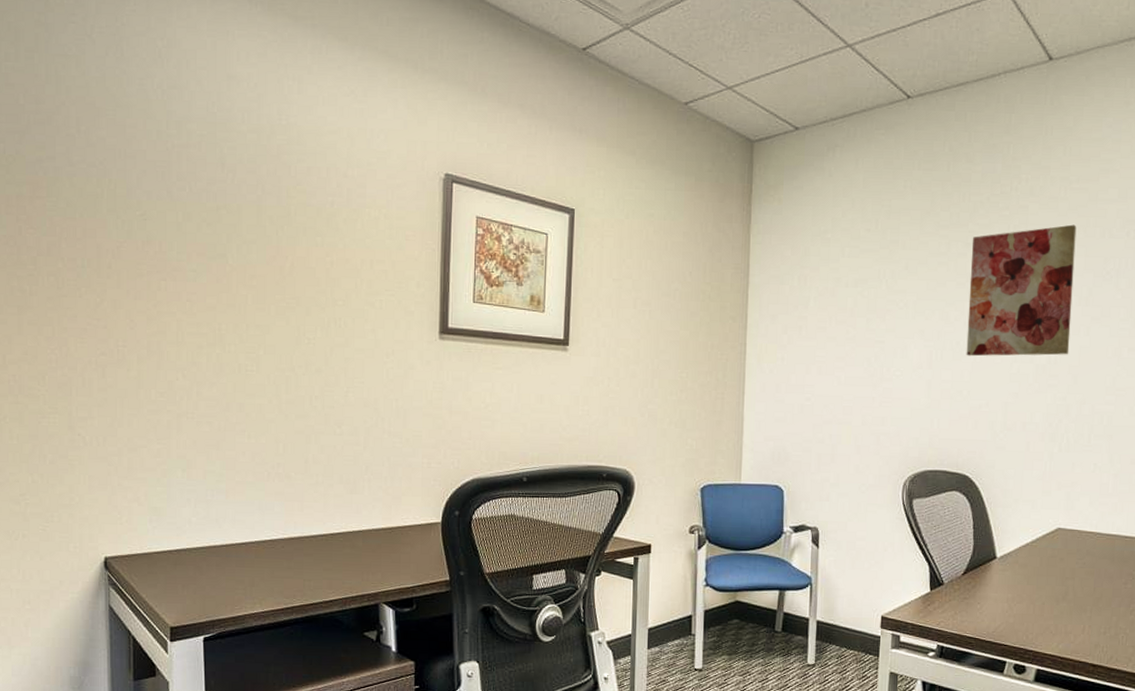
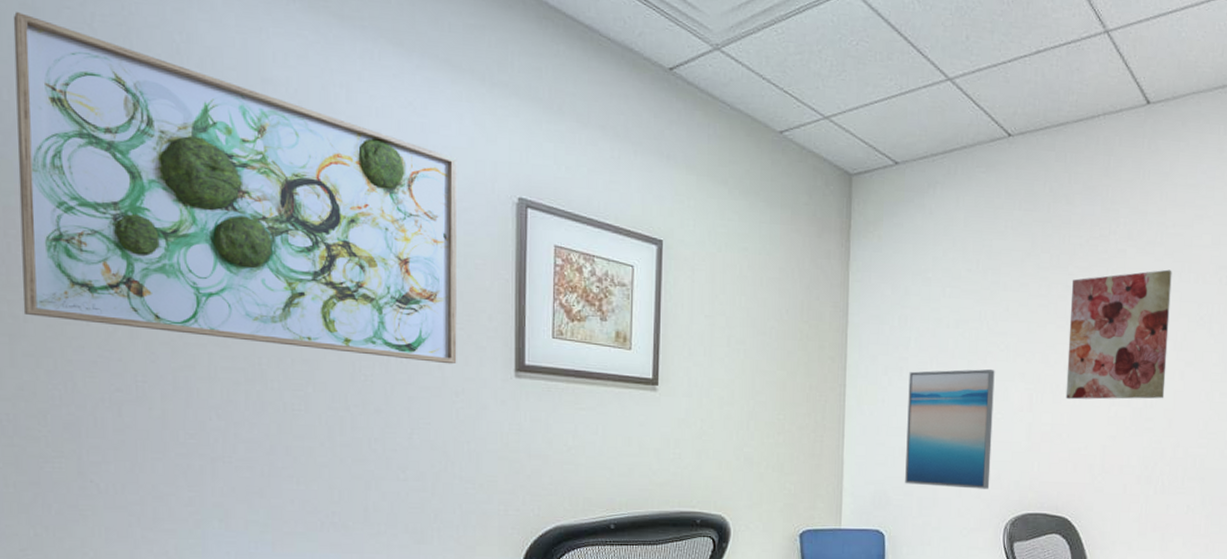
wall art: none [29,28,392,328] -> present [13,12,458,364]
wall art: none [804,326,894,446] -> present [905,369,995,489]

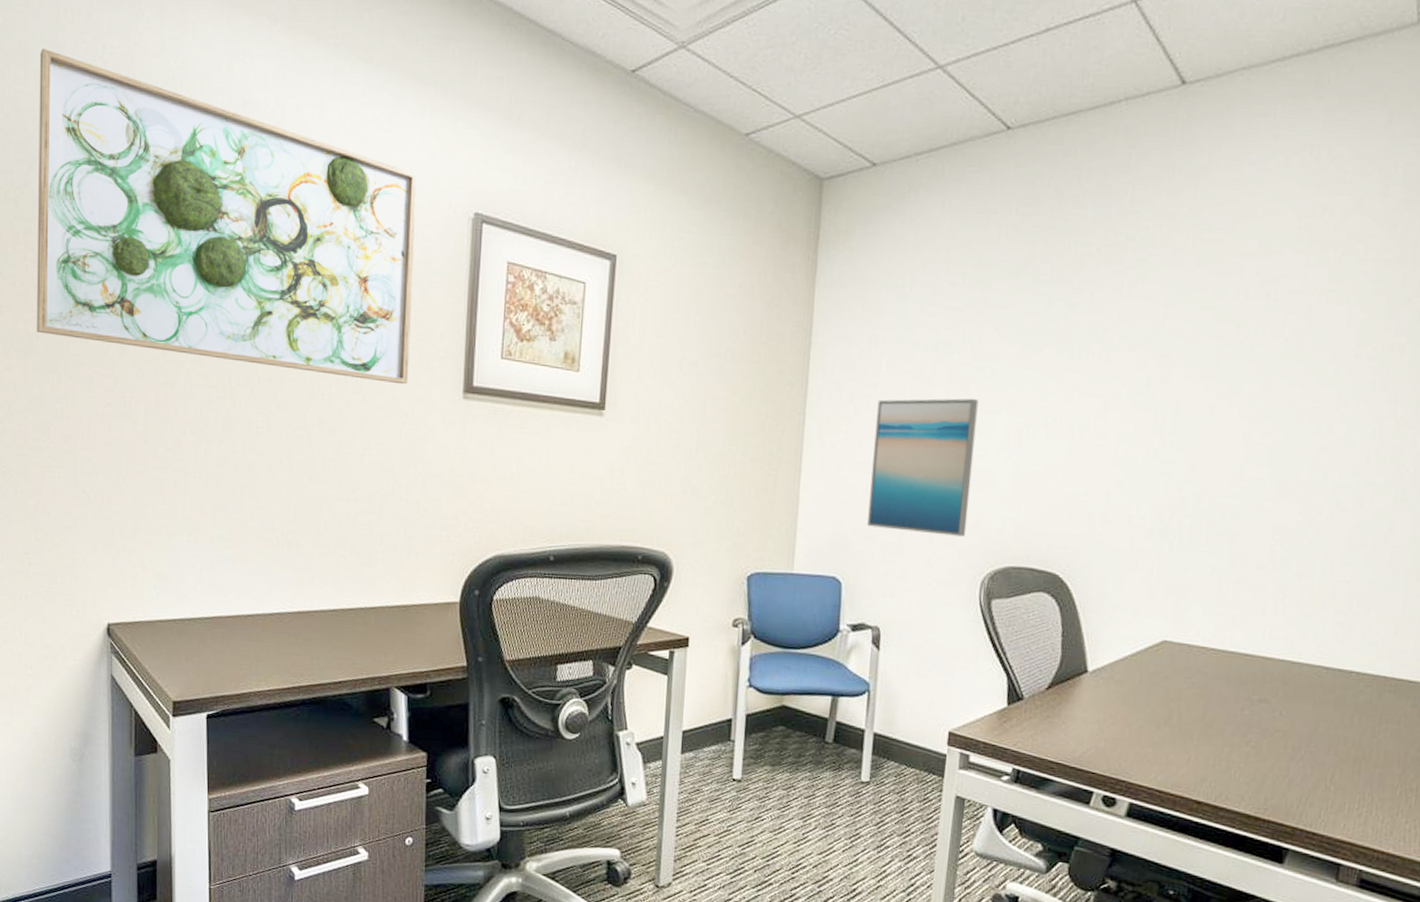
wall art: present [1065,269,1172,400] -> none [1063,282,1205,438]

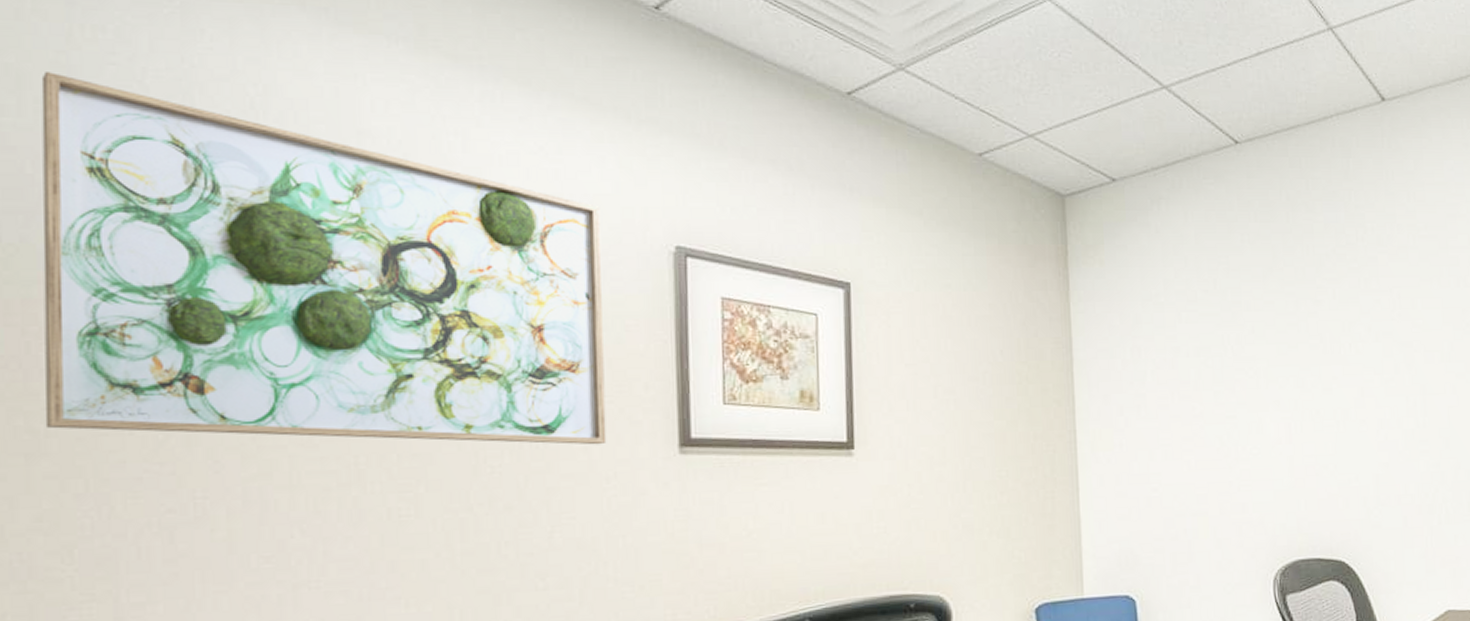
wall art: present [867,398,979,537] -> none [1148,398,1252,539]

